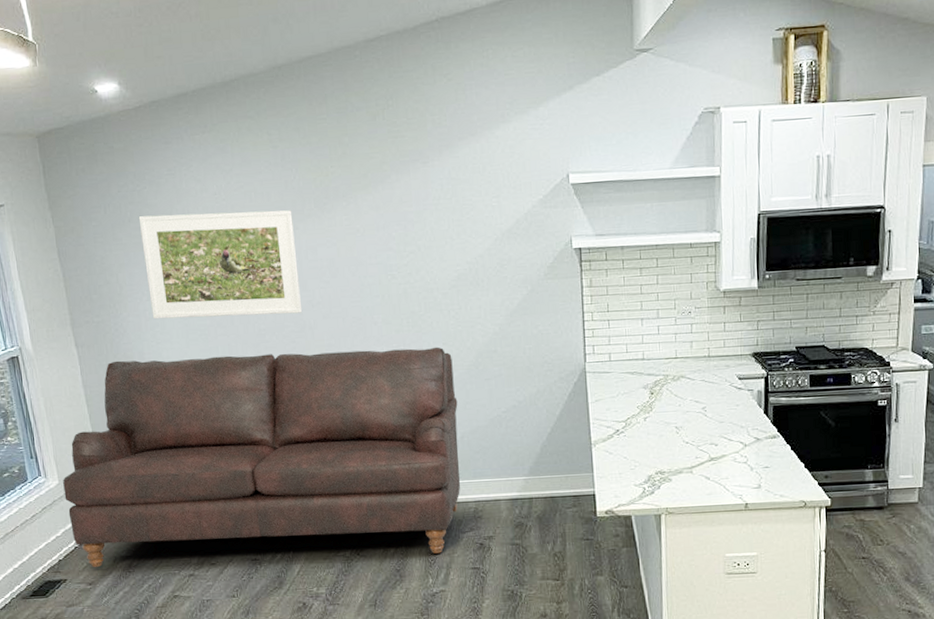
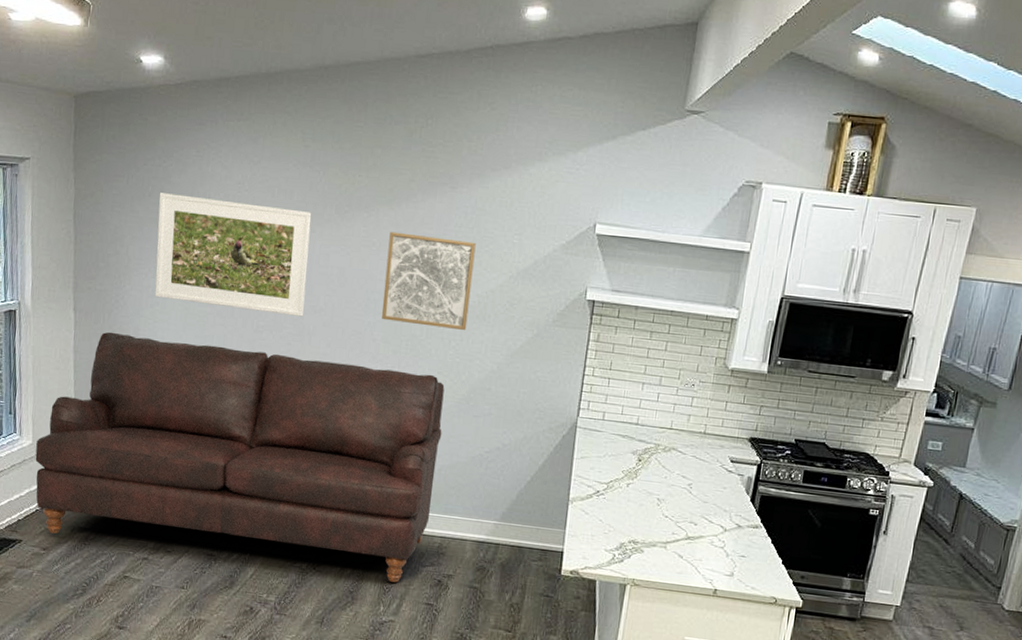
wall art: none [371,212,463,303] -> present [381,231,476,331]

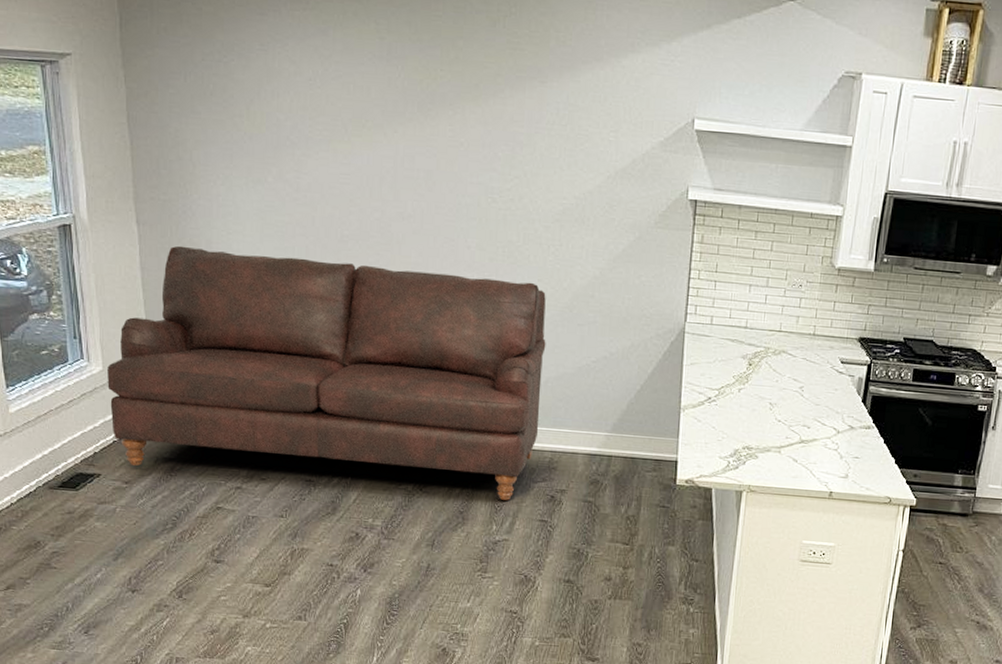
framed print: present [154,192,312,317] -> none [222,91,393,224]
wall art: present [381,231,476,331] -> none [474,130,570,236]

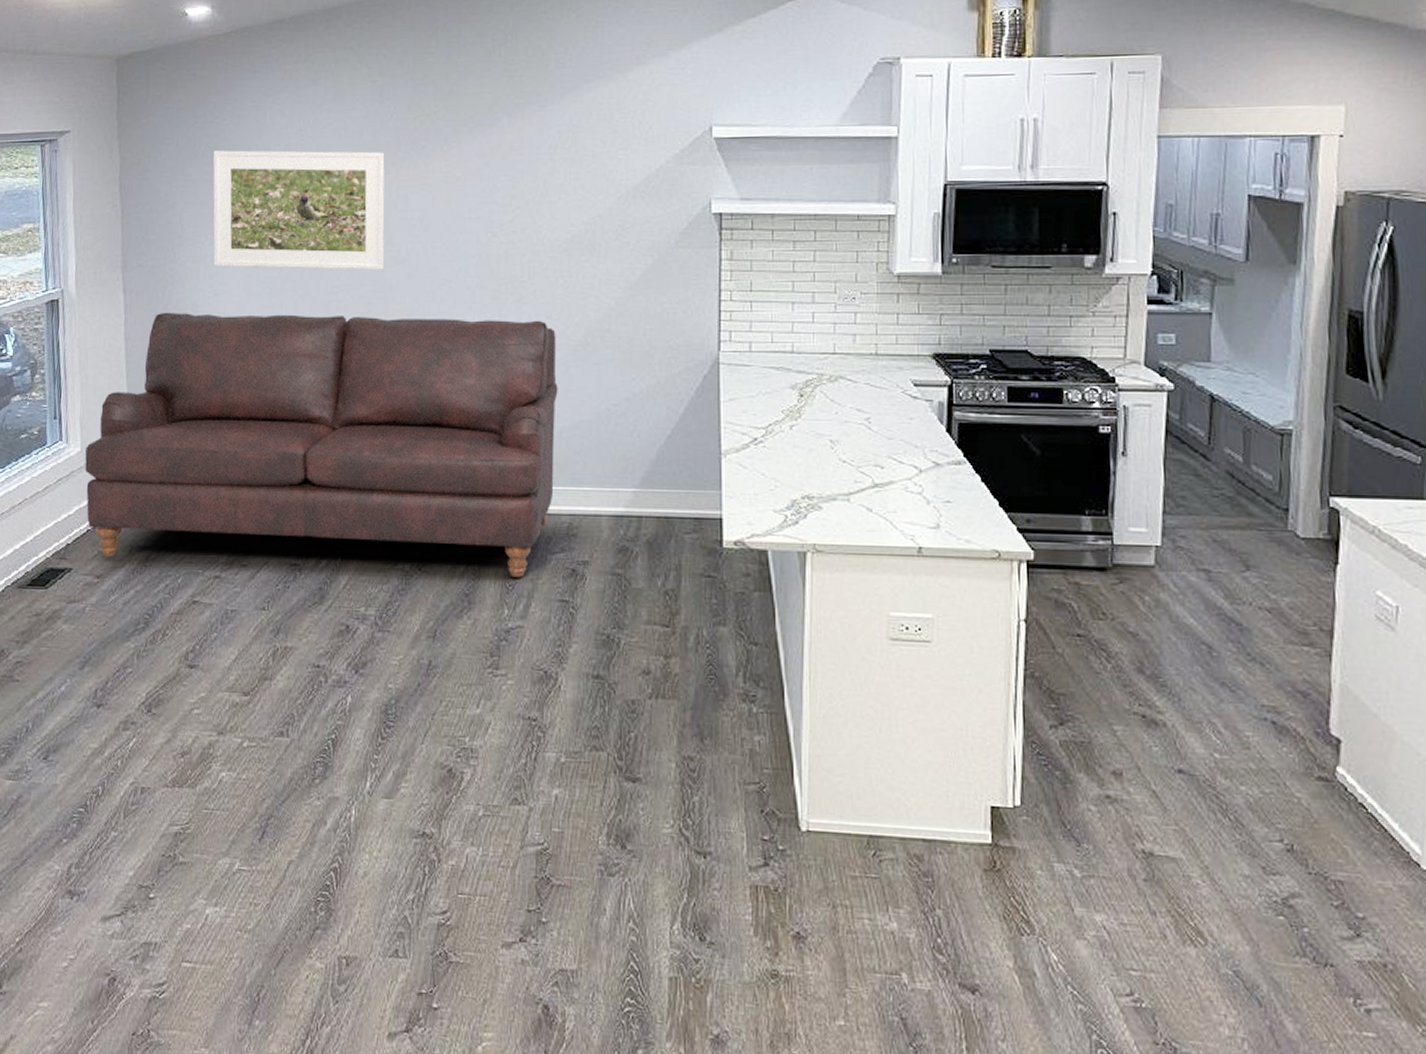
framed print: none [222,91,393,224] -> present [213,150,385,270]

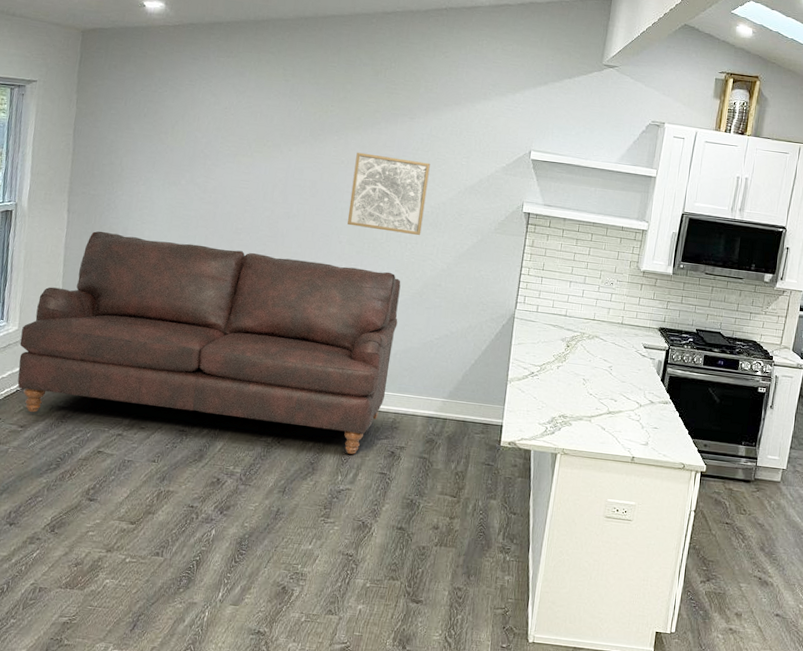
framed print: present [213,150,385,270] -> none [144,114,289,221]
wall art: none [473,162,575,266] -> present [347,152,430,236]

